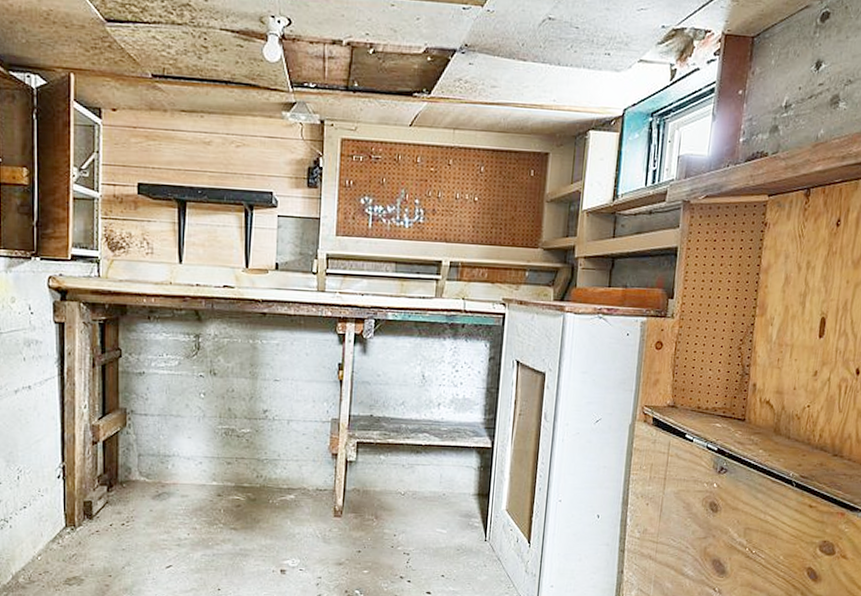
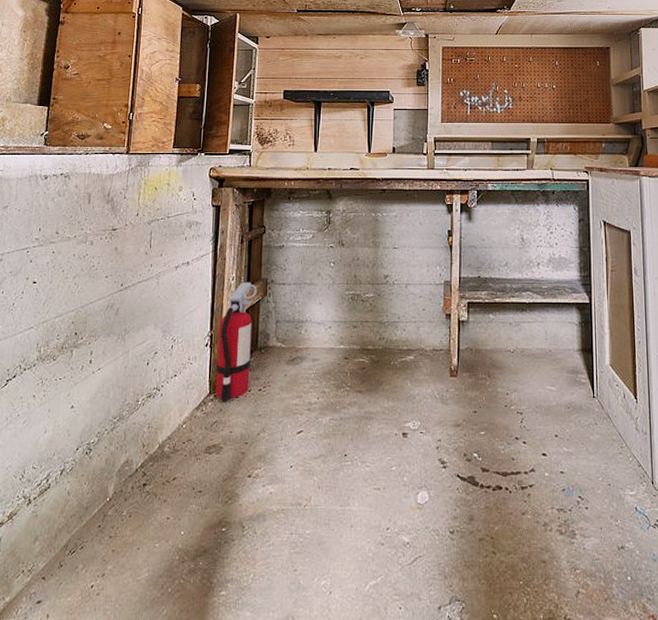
fire extinguisher: none [71,410,115,534] -> present [215,282,258,401]

